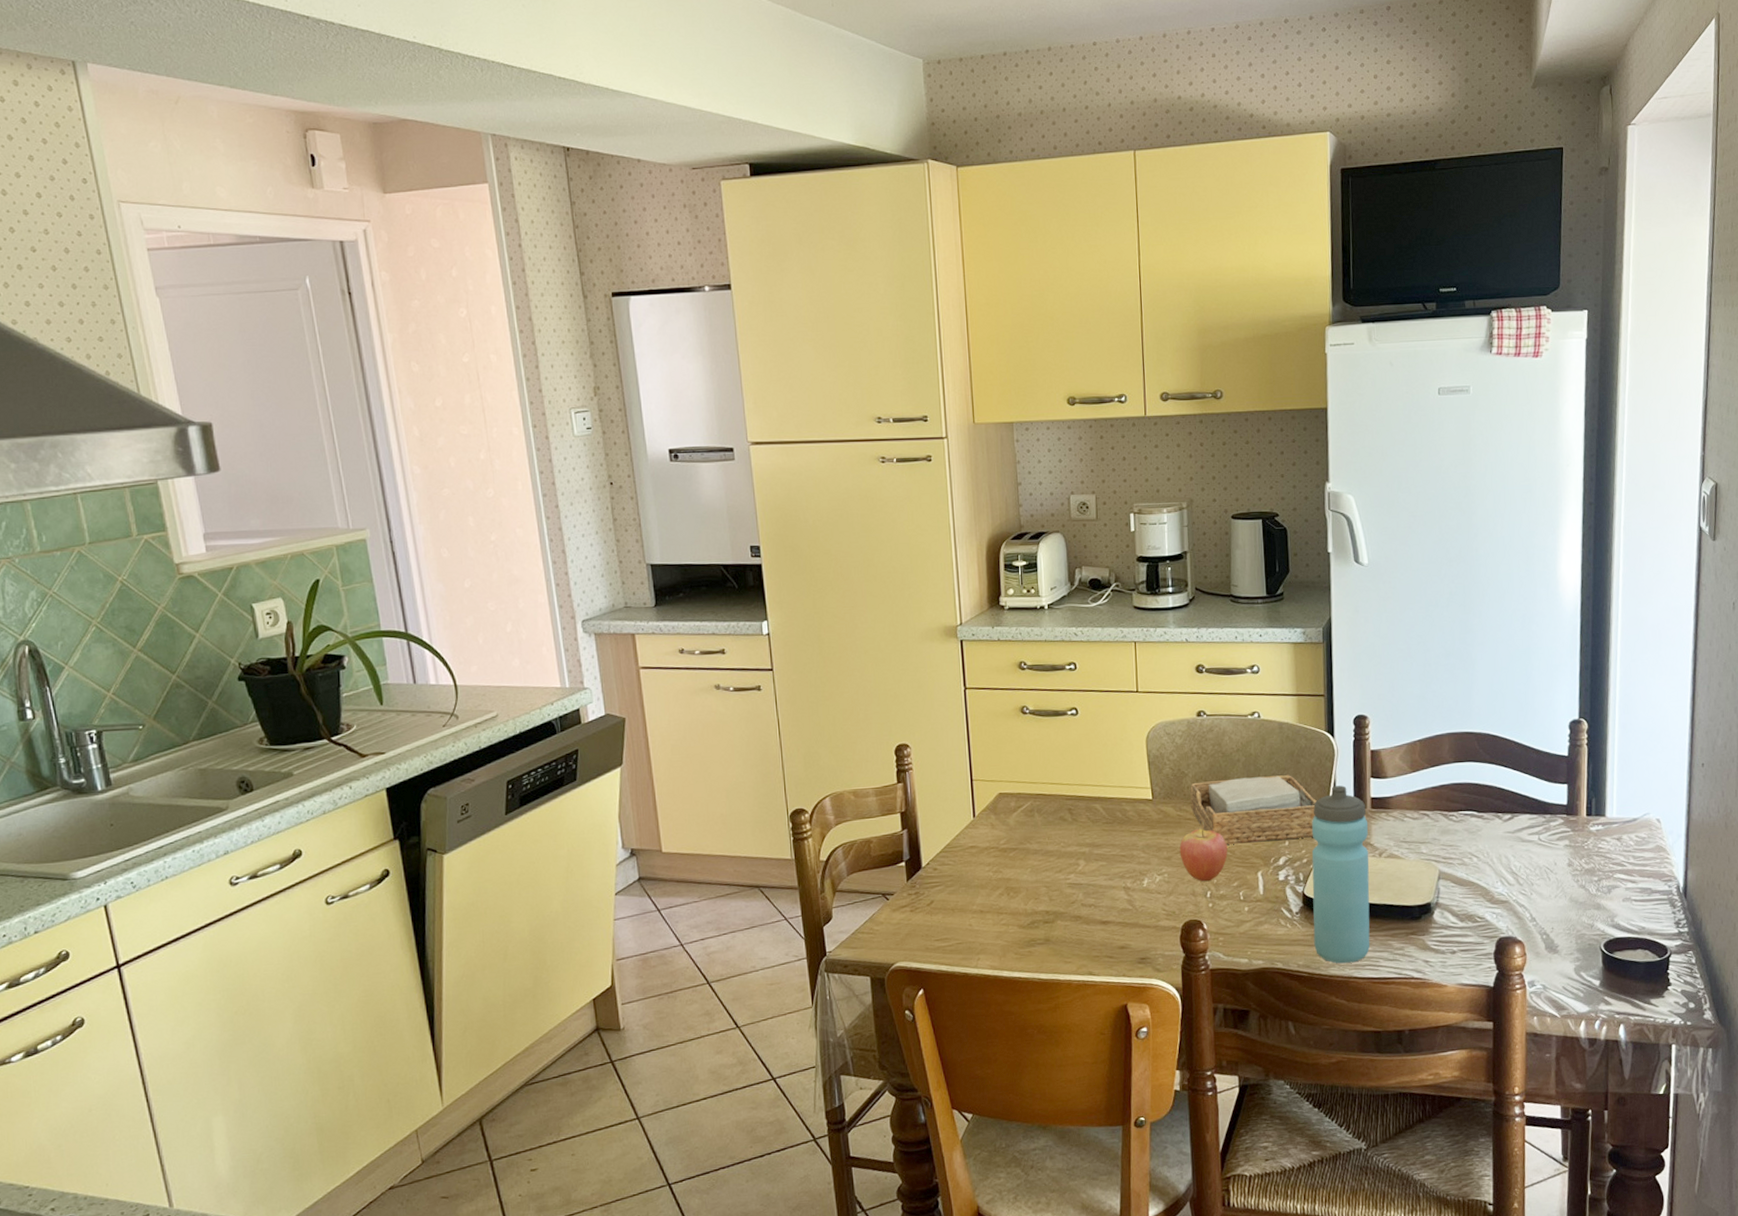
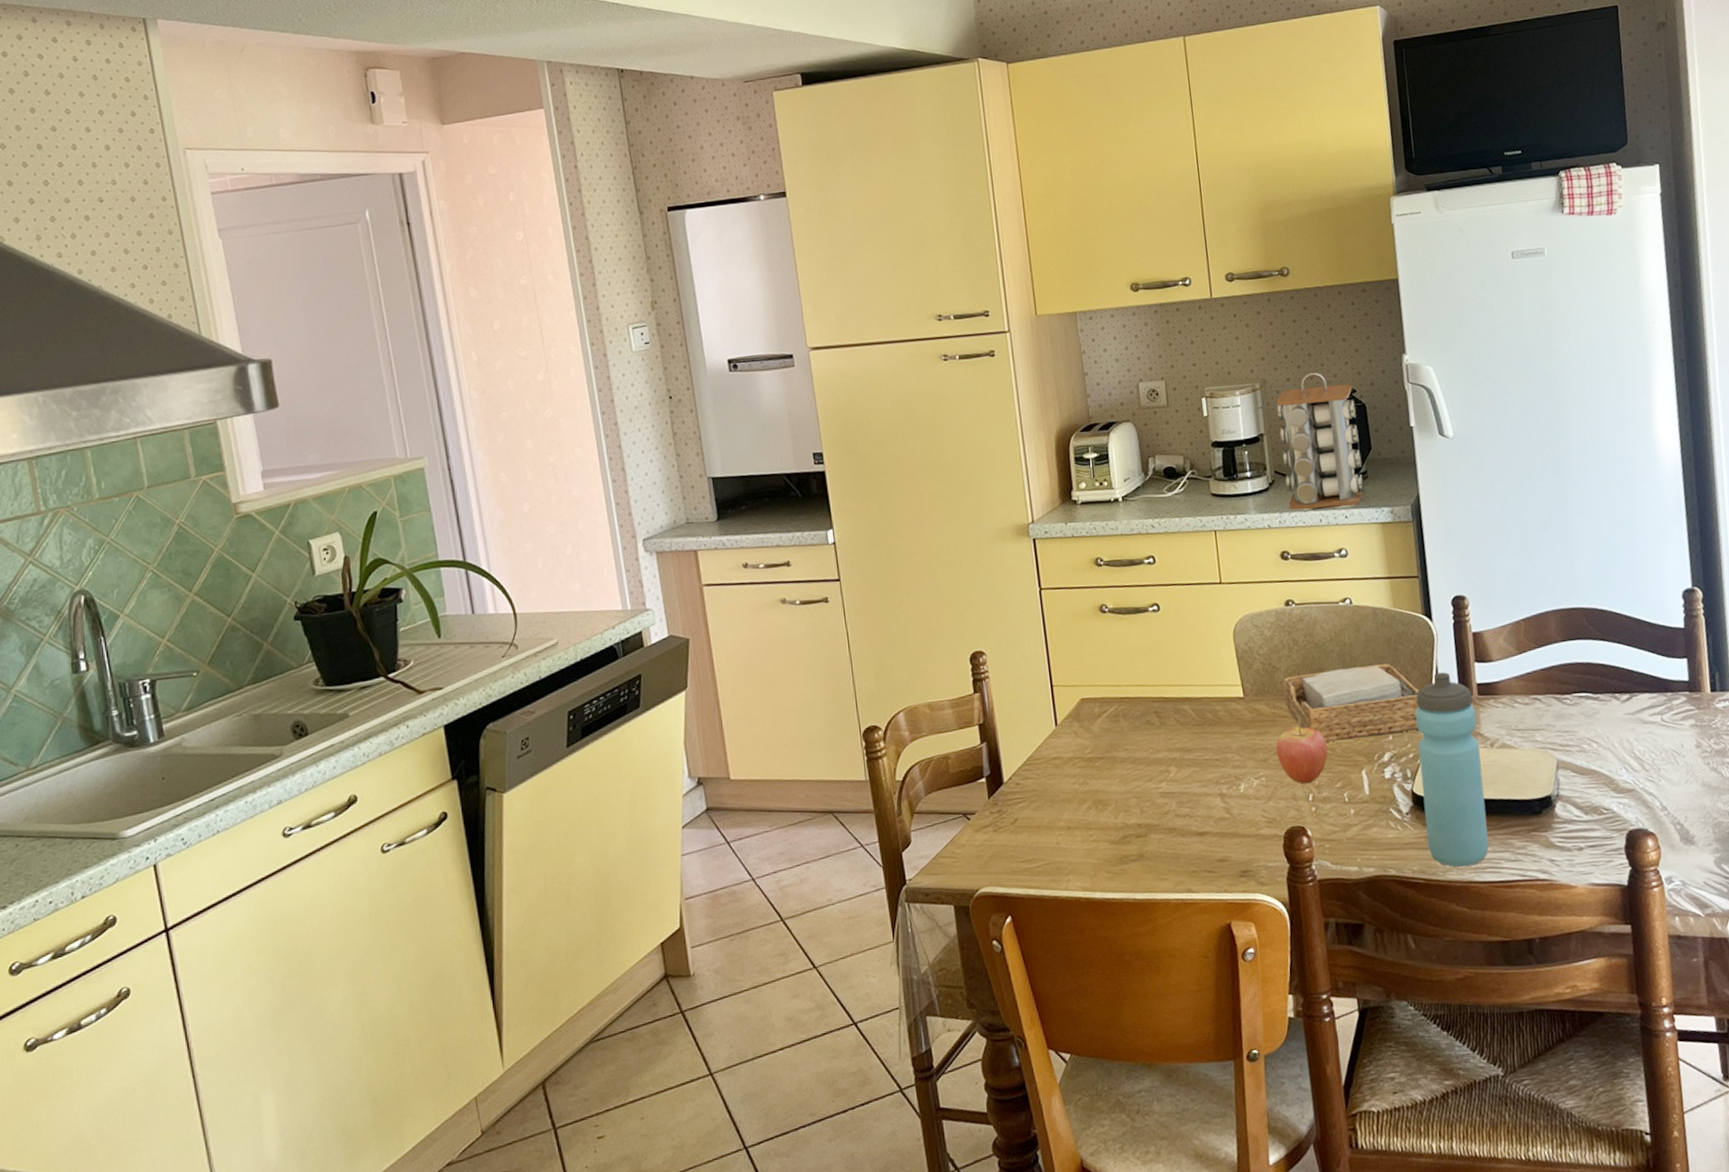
spice rack: none [1201,495,1280,627] -> present [1277,372,1365,510]

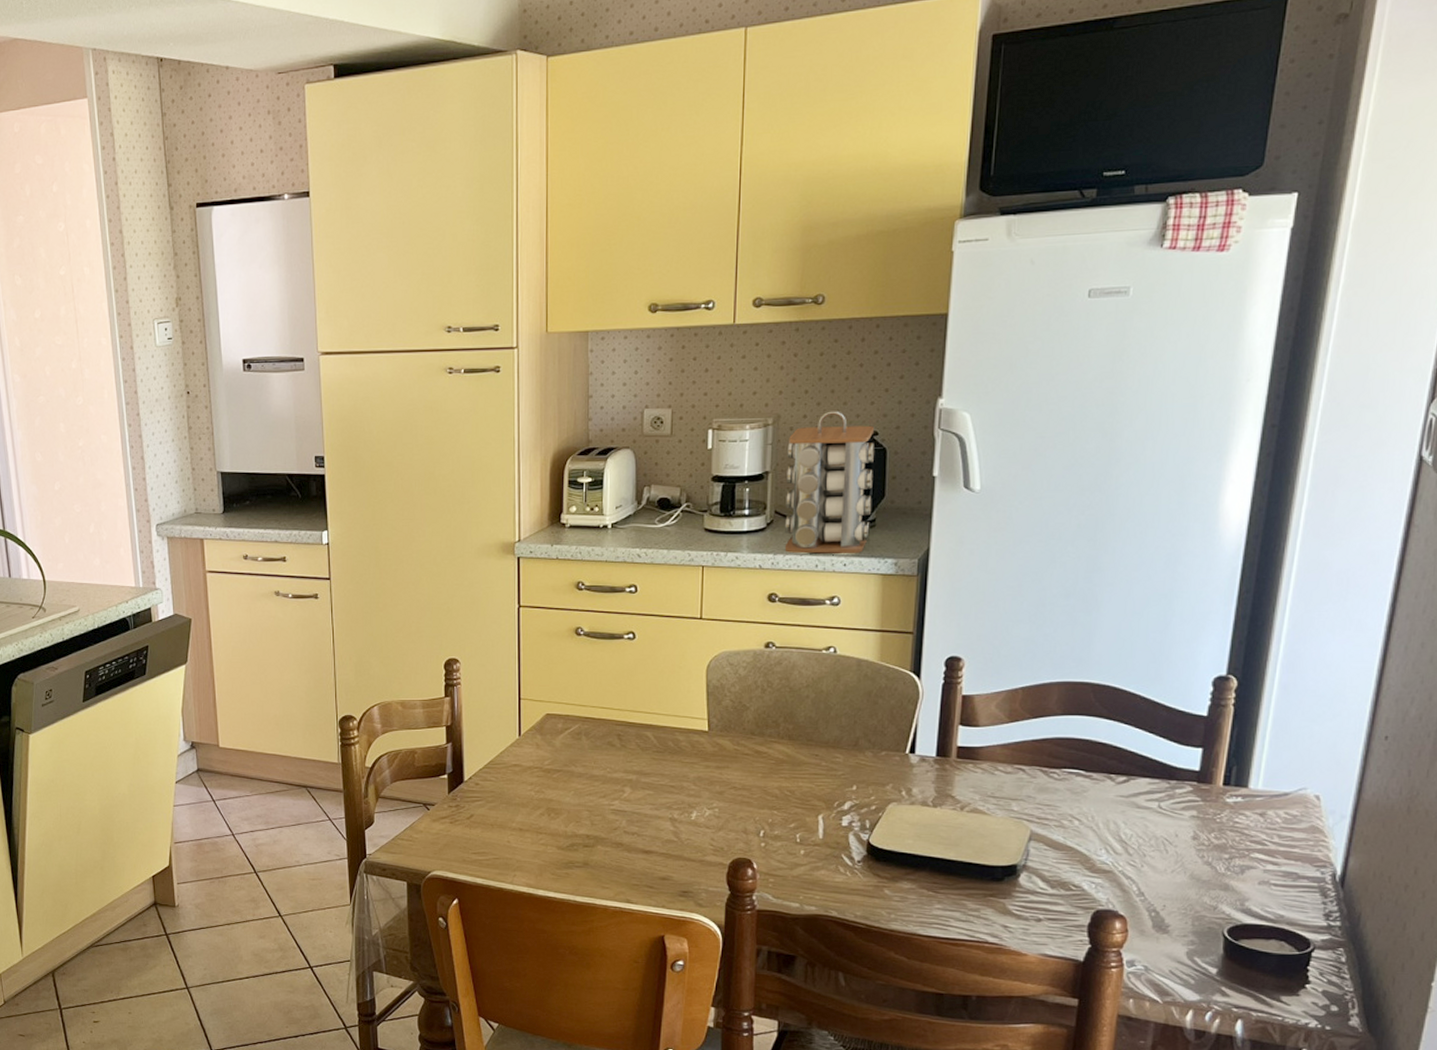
fruit: present [1275,717,1328,784] -> none [733,756,787,820]
napkin holder: present [1283,663,1419,742] -> none [749,715,893,784]
water bottle: present [1415,672,1490,868] -> none [875,731,951,919]

